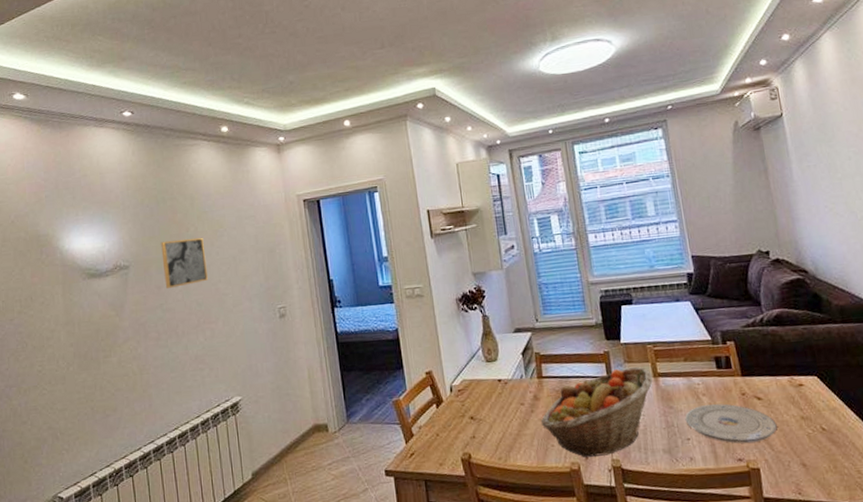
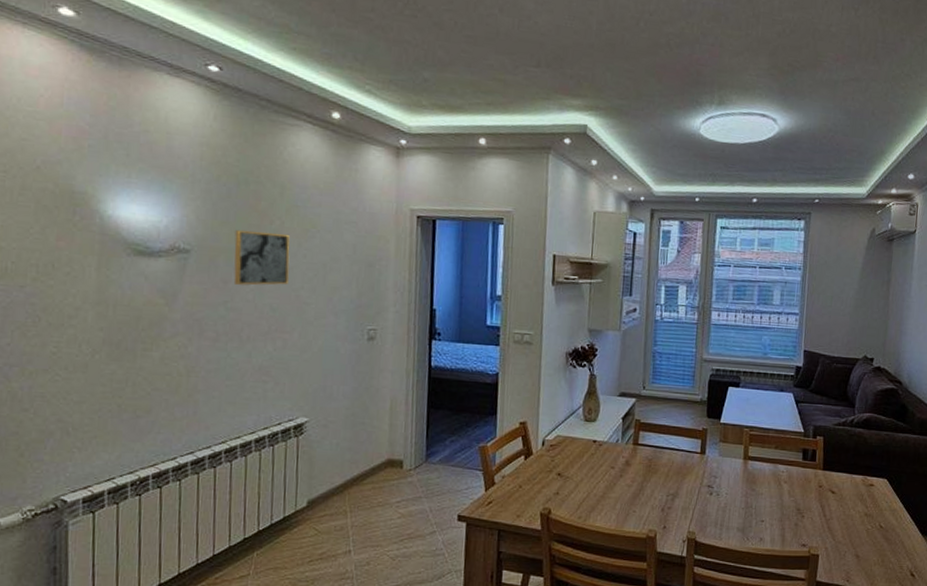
fruit basket: present [541,367,653,457] -> none [628,447,743,527]
plate: present [685,403,777,444] -> none [763,492,843,531]

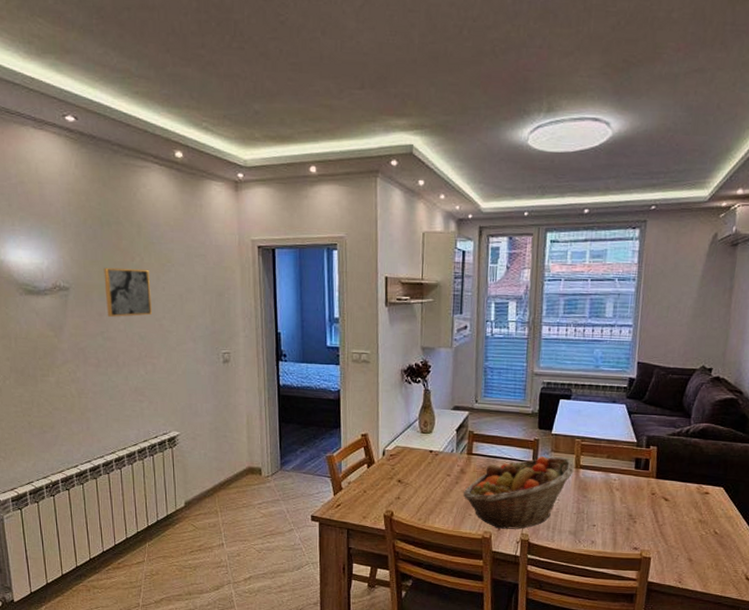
fruit basket: none [628,447,743,527] -> present [464,456,574,530]

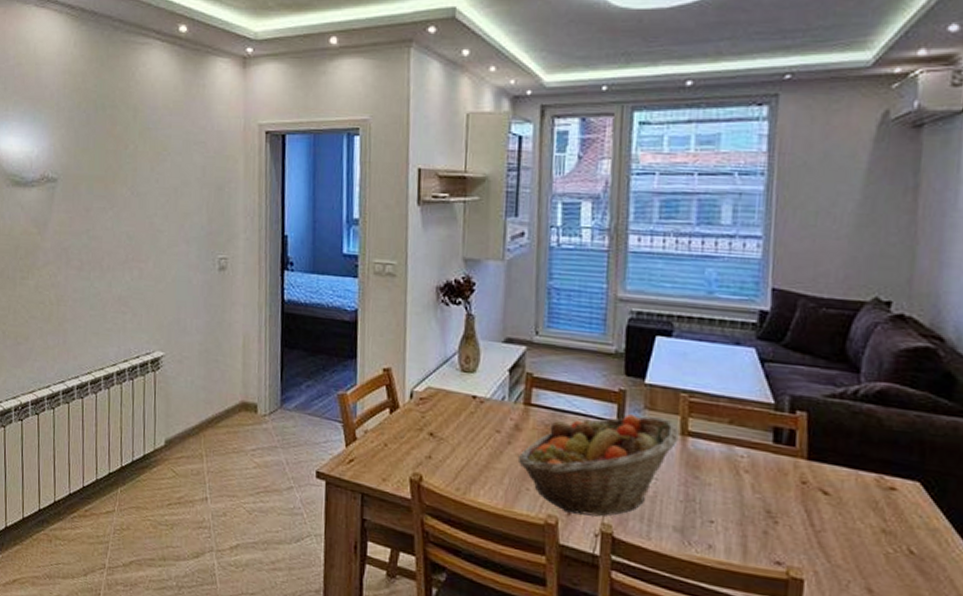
wall art: present [104,267,152,317] -> none [94,156,144,213]

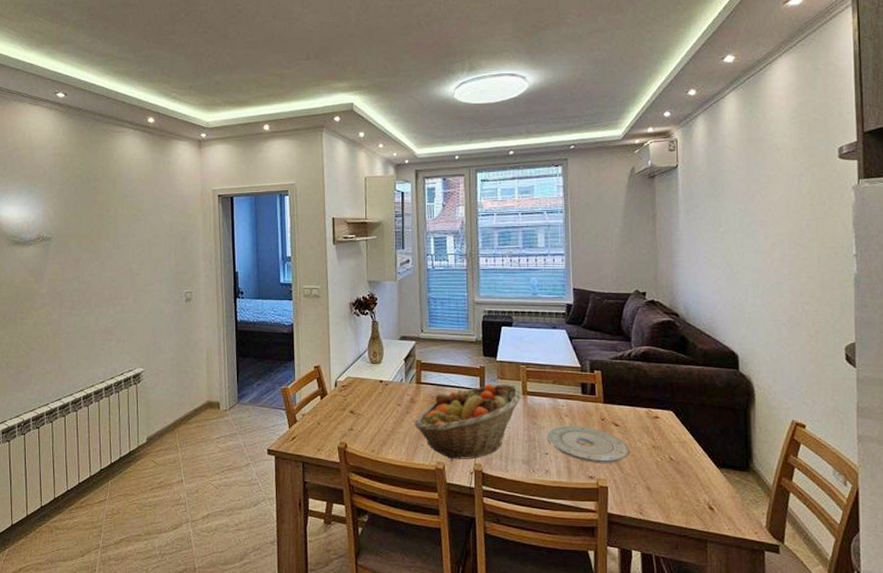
plate: none [712,484,843,547] -> present [546,425,629,463]

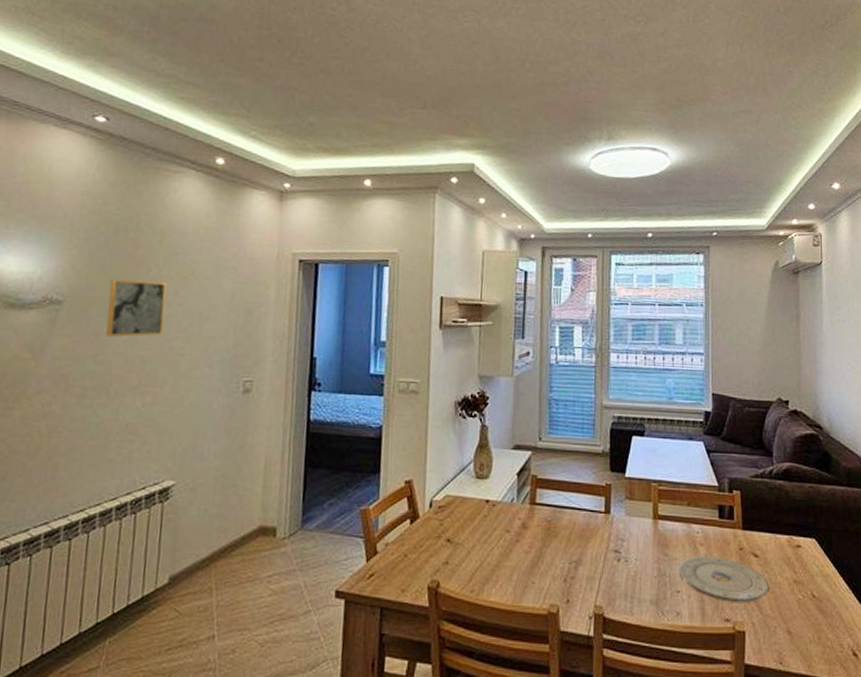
wall art: none [82,218,123,263] -> present [105,278,167,337]
fruit basket: present [415,384,521,459] -> none [526,505,652,600]

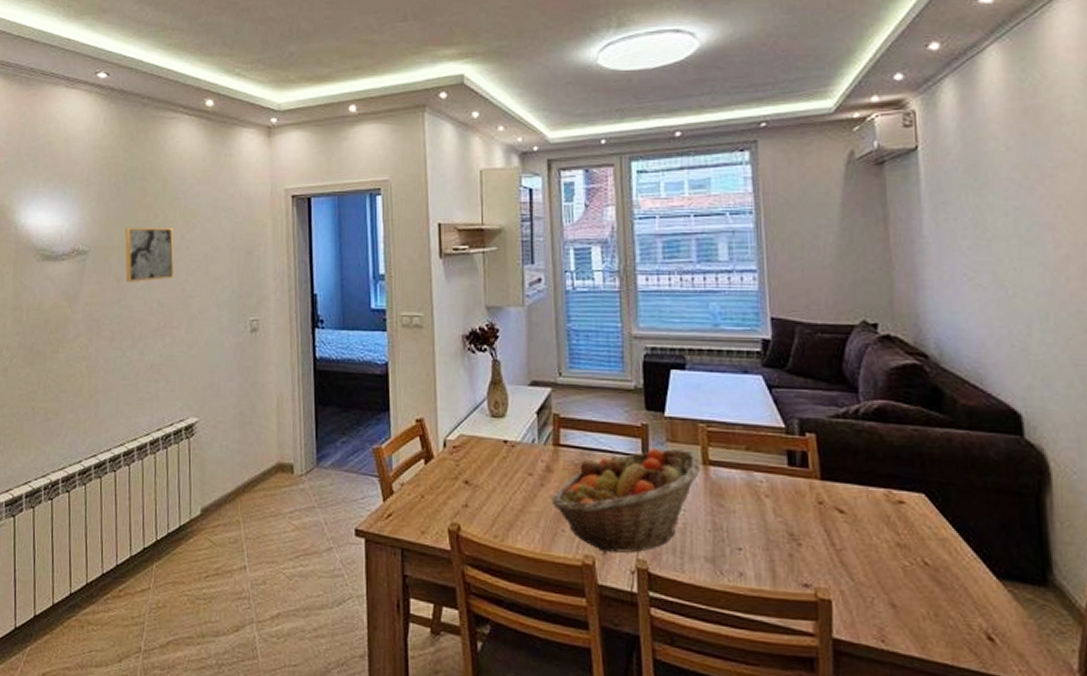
fruit basket: none [526,505,652,600] -> present [553,448,701,553]
plate: present [678,556,769,602] -> none [738,509,862,566]

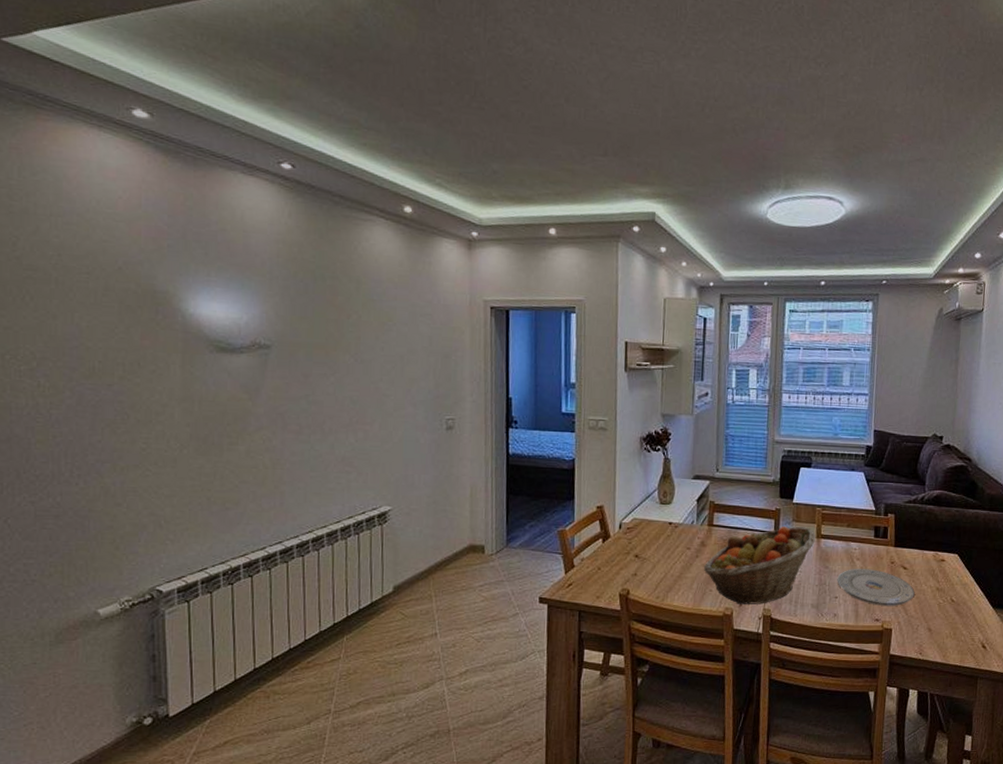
wall art: present [125,227,174,282] -> none [313,324,368,379]
plate: none [738,509,862,566] -> present [837,569,915,606]

